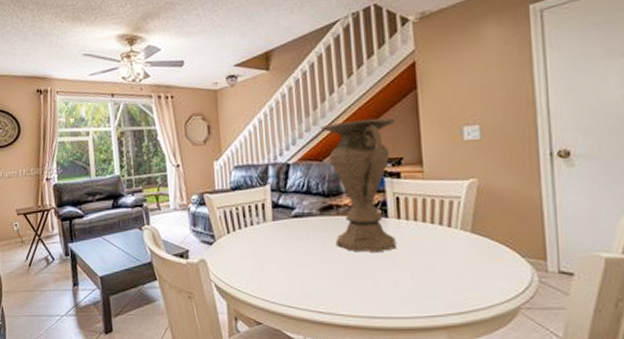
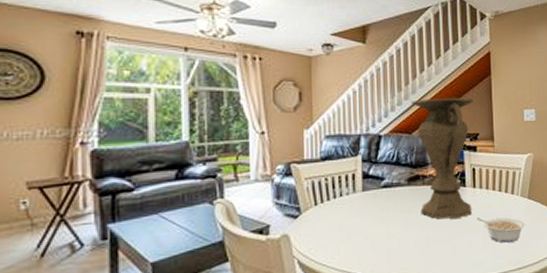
legume: none [403,252,467,282] -> present [477,217,525,243]

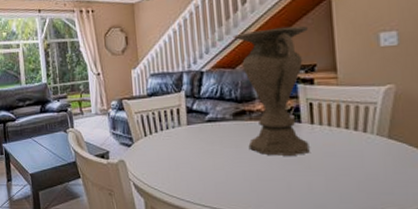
legume: present [477,217,525,243] -> none [317,156,384,187]

